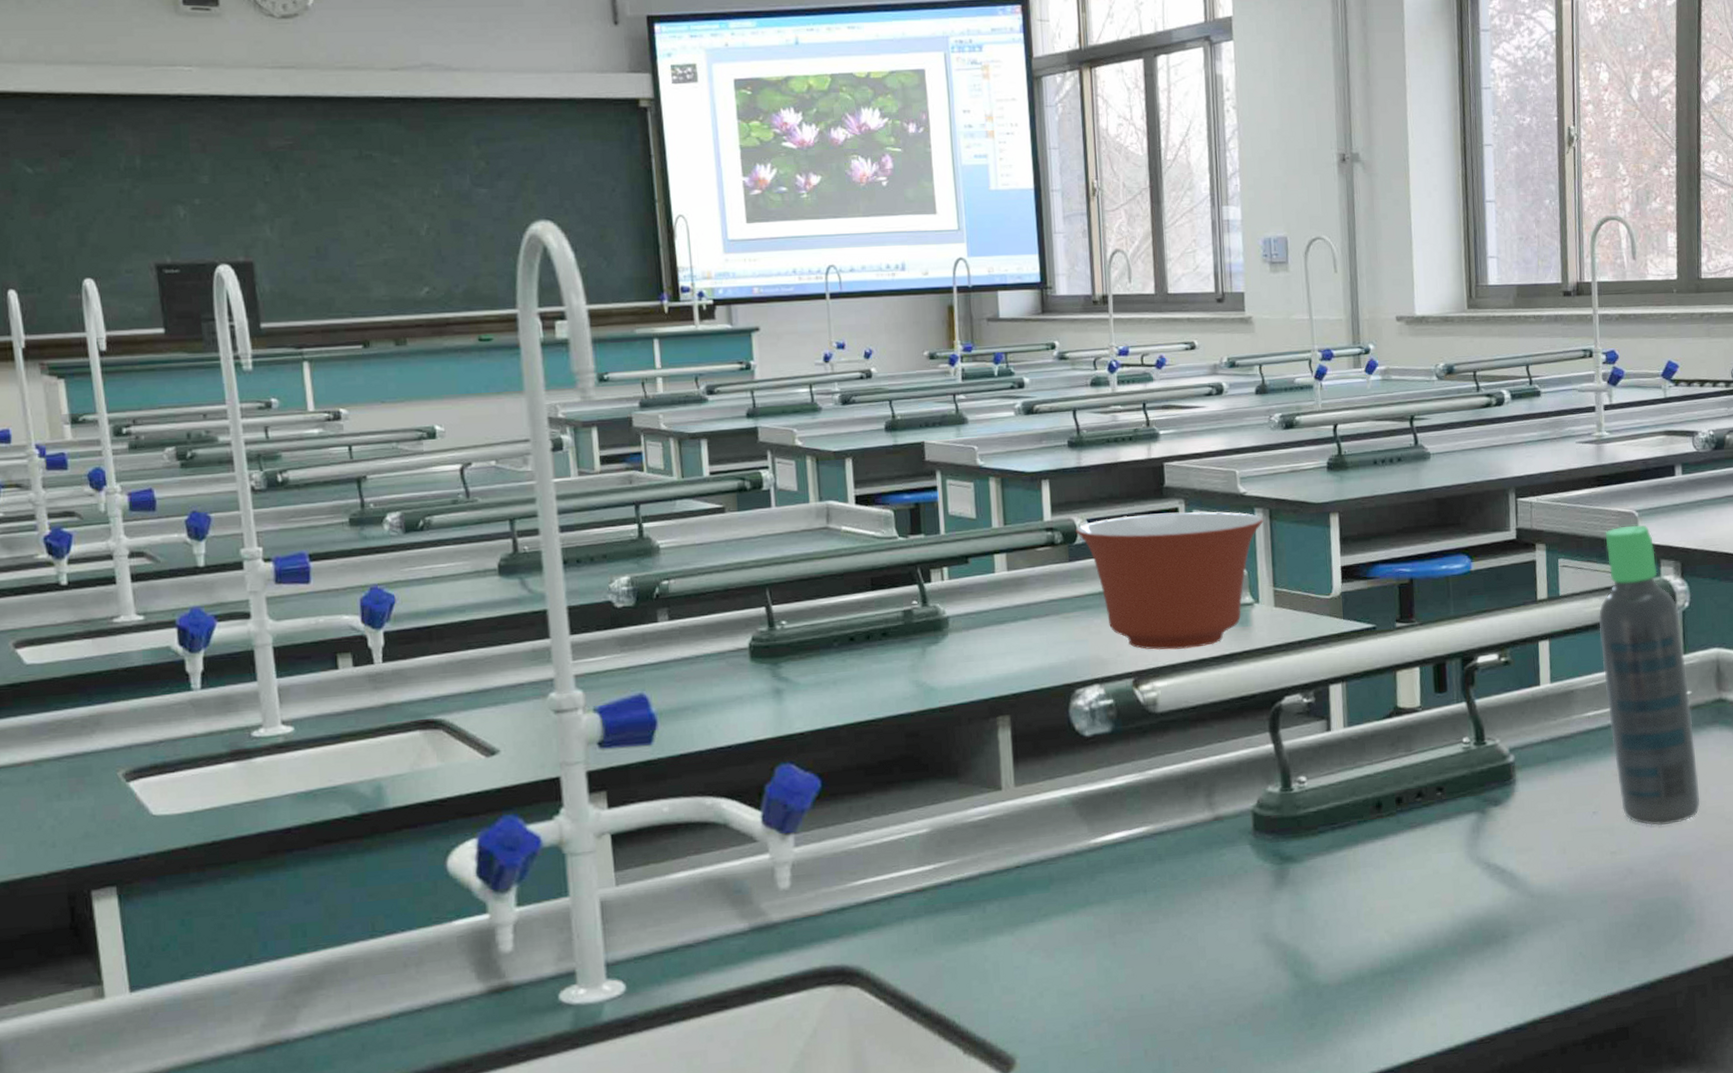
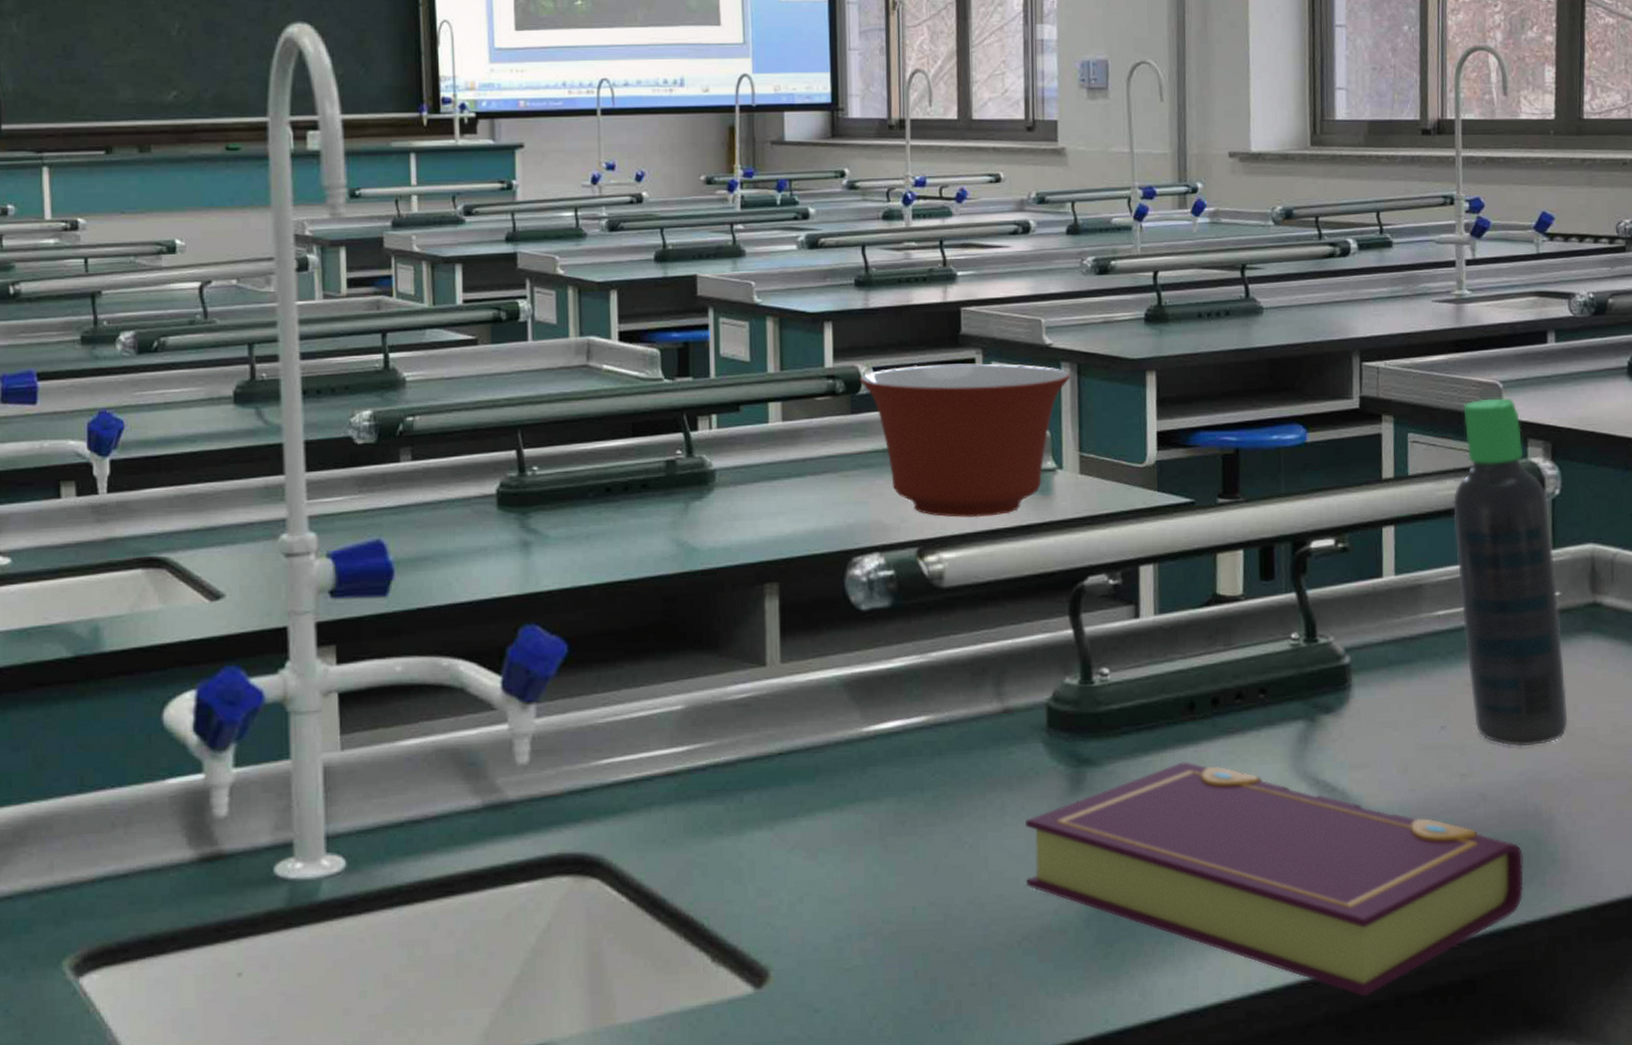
book: none [1237,854,1667,1048] -> present [1025,762,1524,997]

